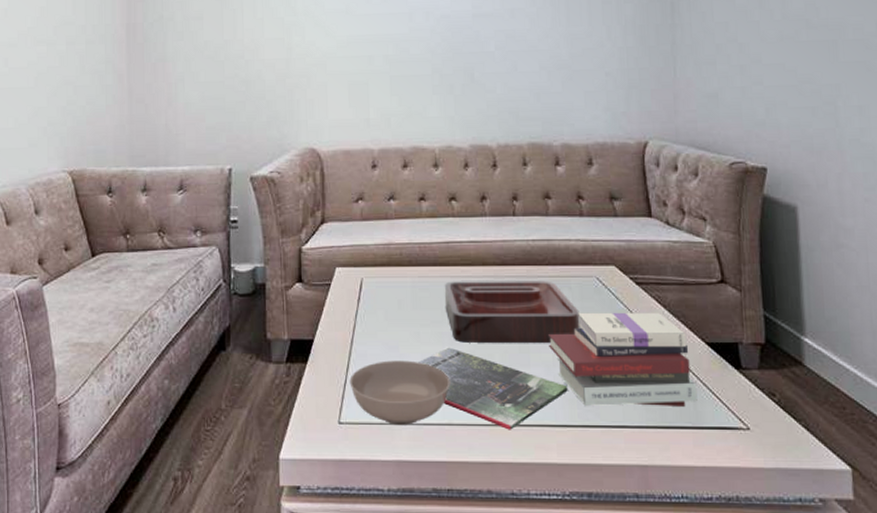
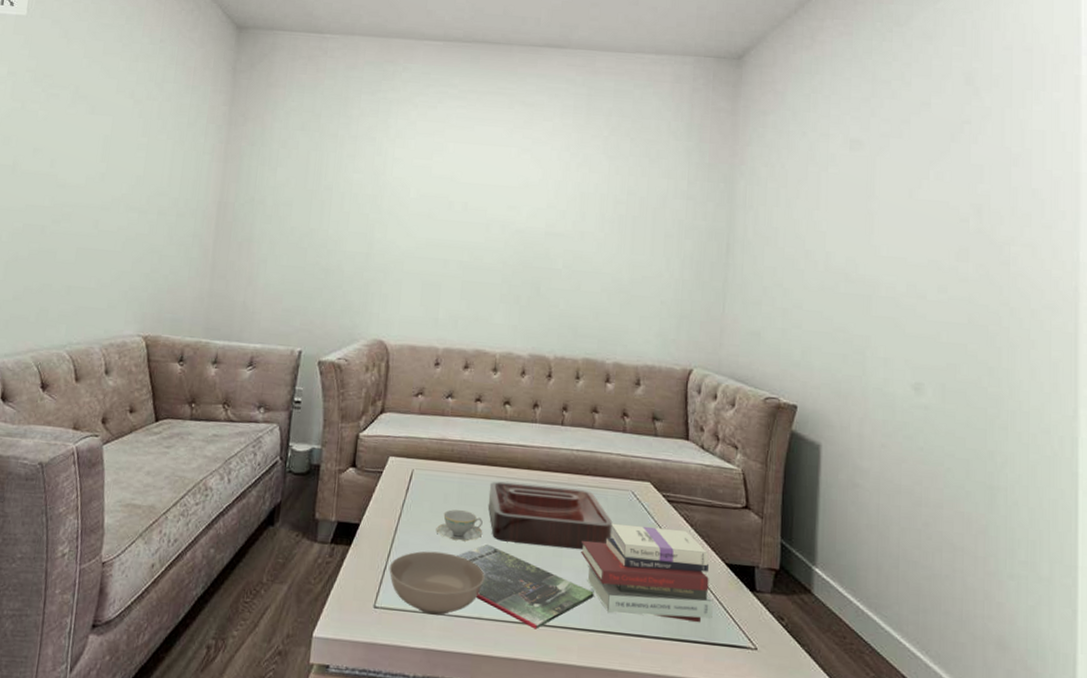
teacup: none [393,315,443,347] -> present [436,509,483,542]

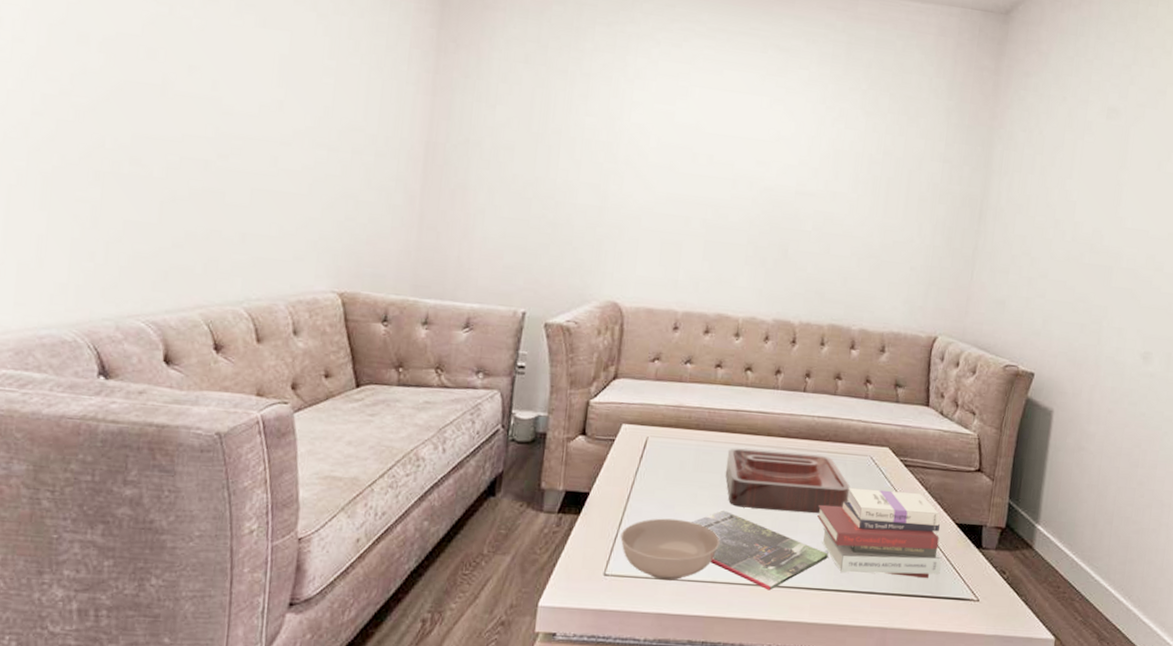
teacup: present [436,509,483,542] -> none [670,477,720,508]

